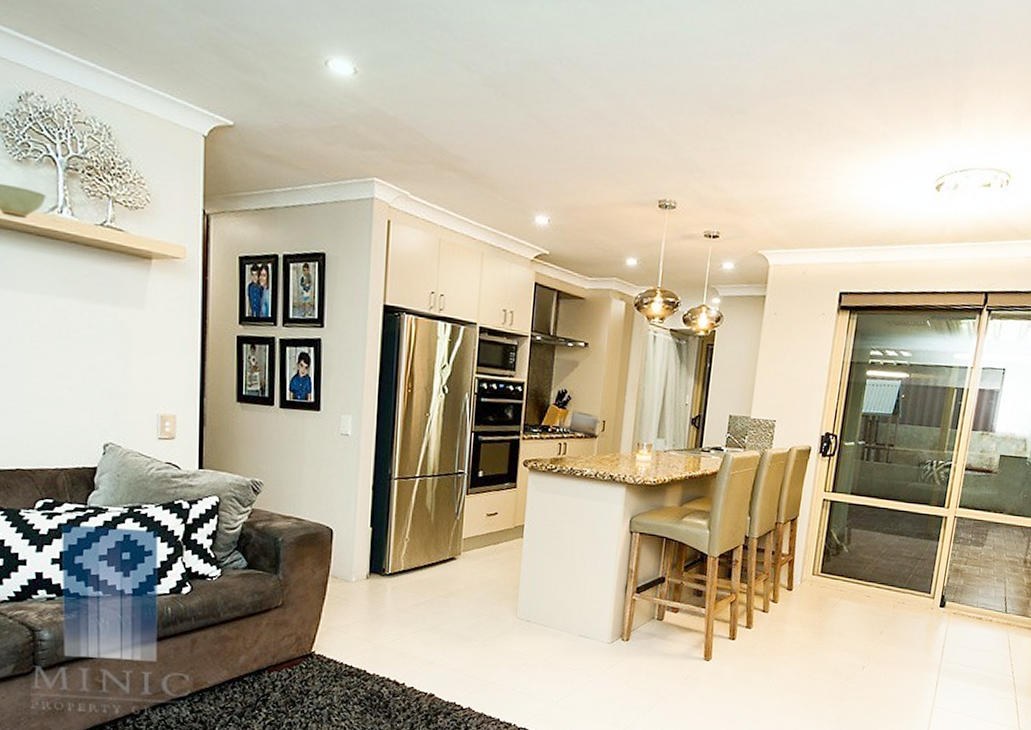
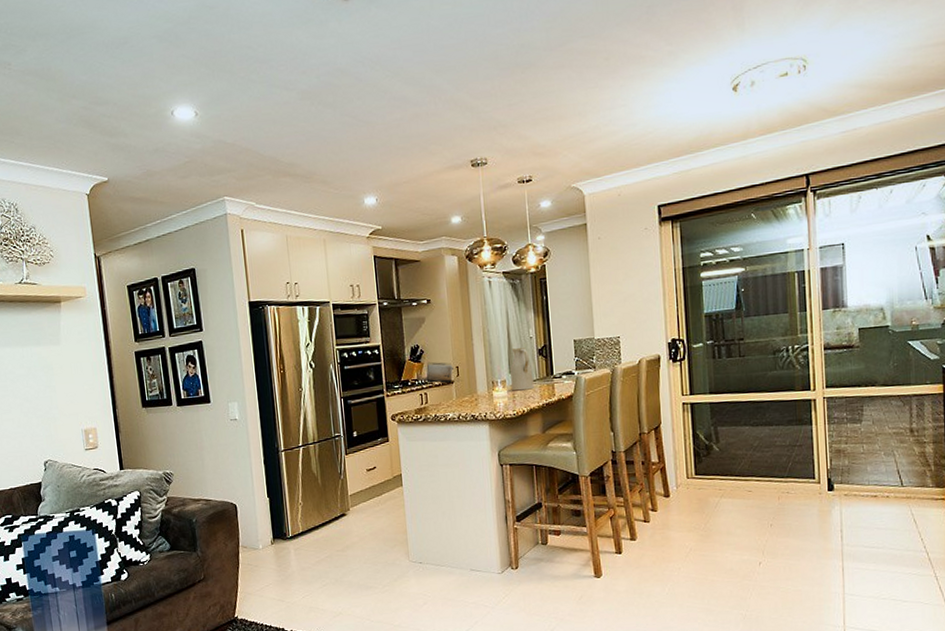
ceramic pitcher: none [657,413,682,459] -> present [510,348,534,391]

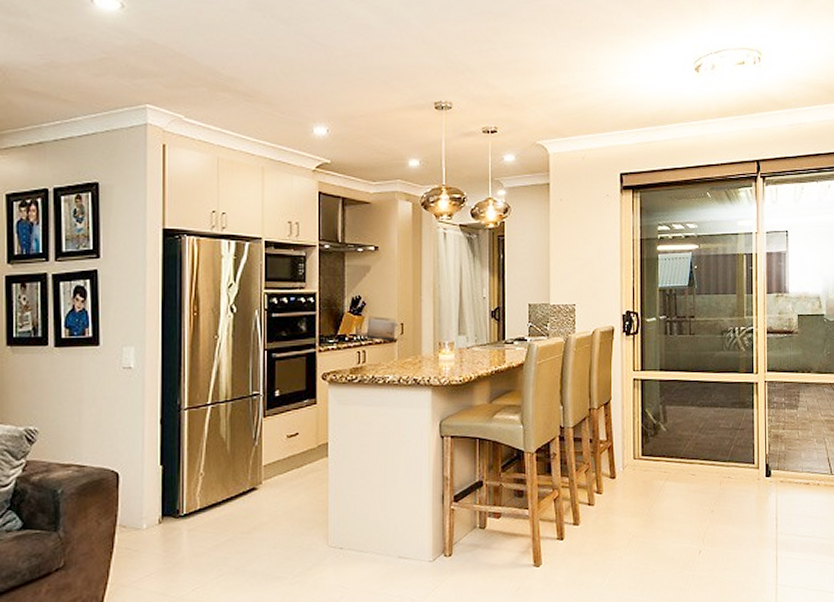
ceramic pitcher: present [510,348,534,391] -> none [460,308,484,355]

